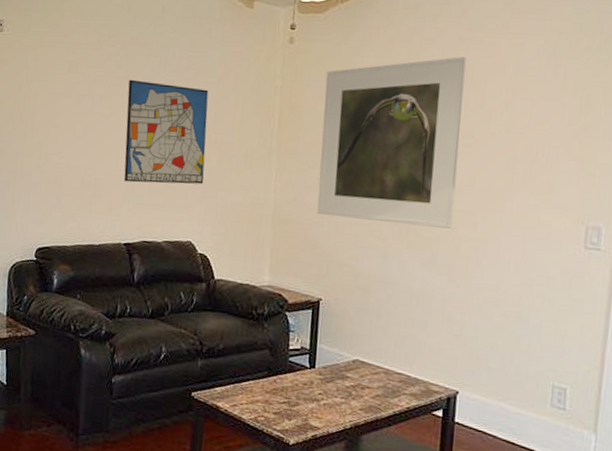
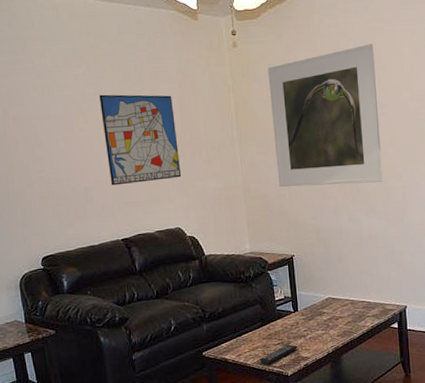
remote control: none [257,405,308,425] -> present [259,344,298,365]

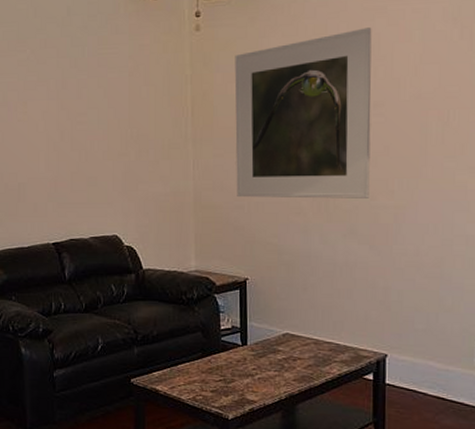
wall art: present [99,94,182,186] -> none [42,82,124,183]
remote control: present [259,344,298,365] -> none [195,382,244,403]

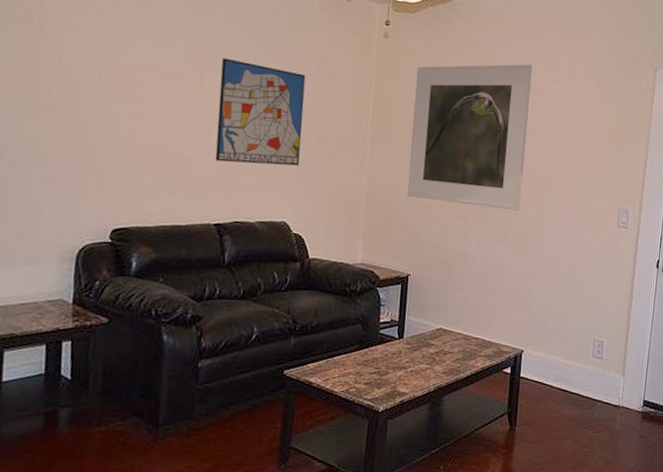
wall art: none [42,82,124,183] -> present [215,57,306,166]

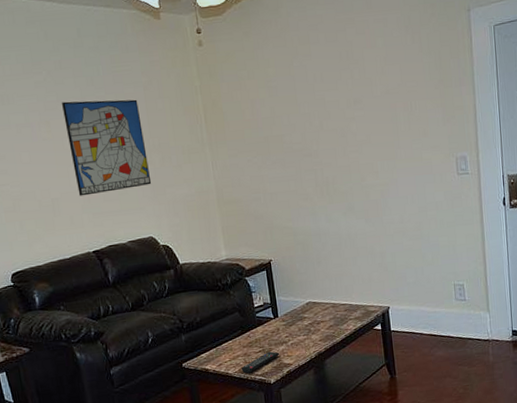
remote control: none [349,375,396,396] -> present [241,351,280,374]
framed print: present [407,64,533,211] -> none [235,36,360,191]

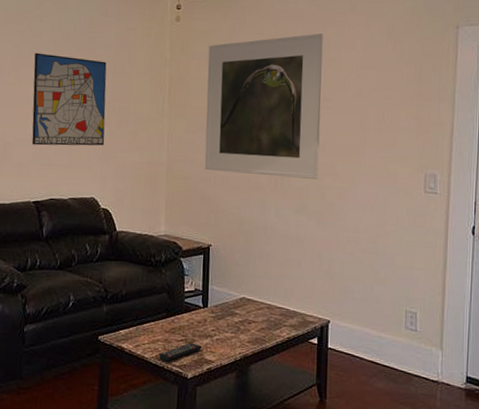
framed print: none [235,36,360,191] -> present [205,33,323,179]

